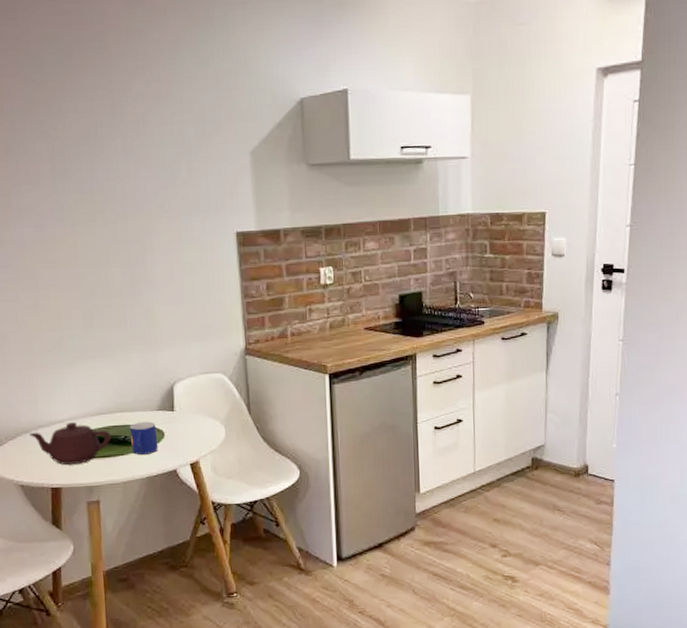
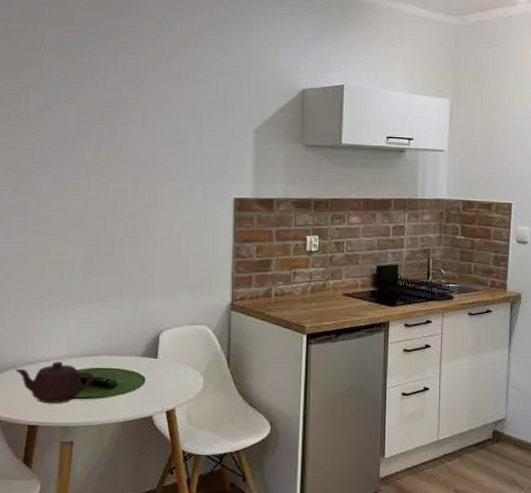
mug: present [129,421,159,455] -> none [112,366,138,399]

